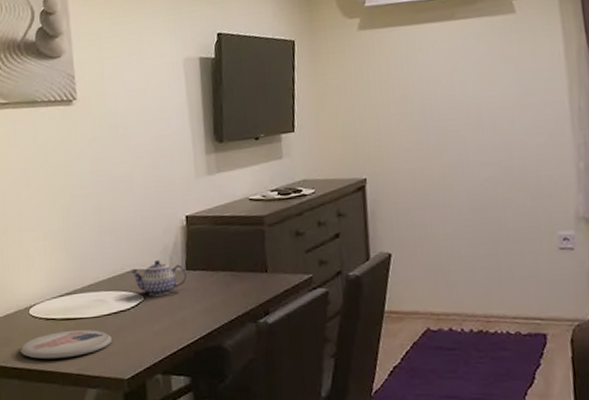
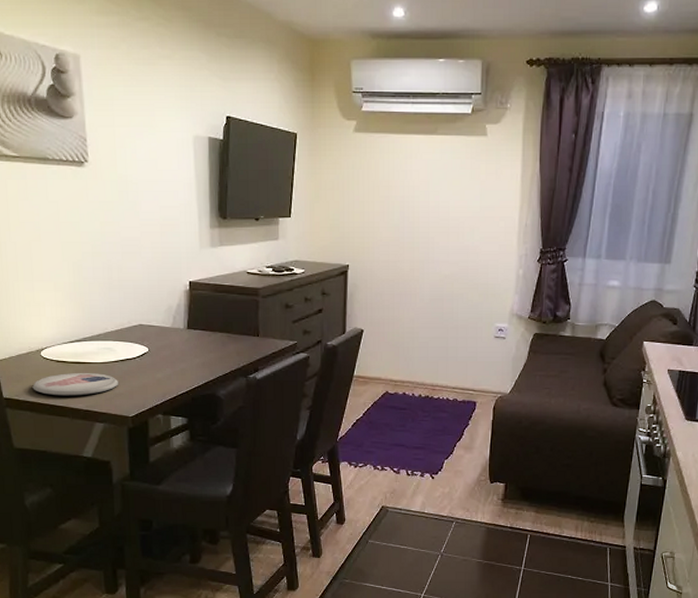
teapot: present [131,260,187,297] -> none [137,318,188,349]

